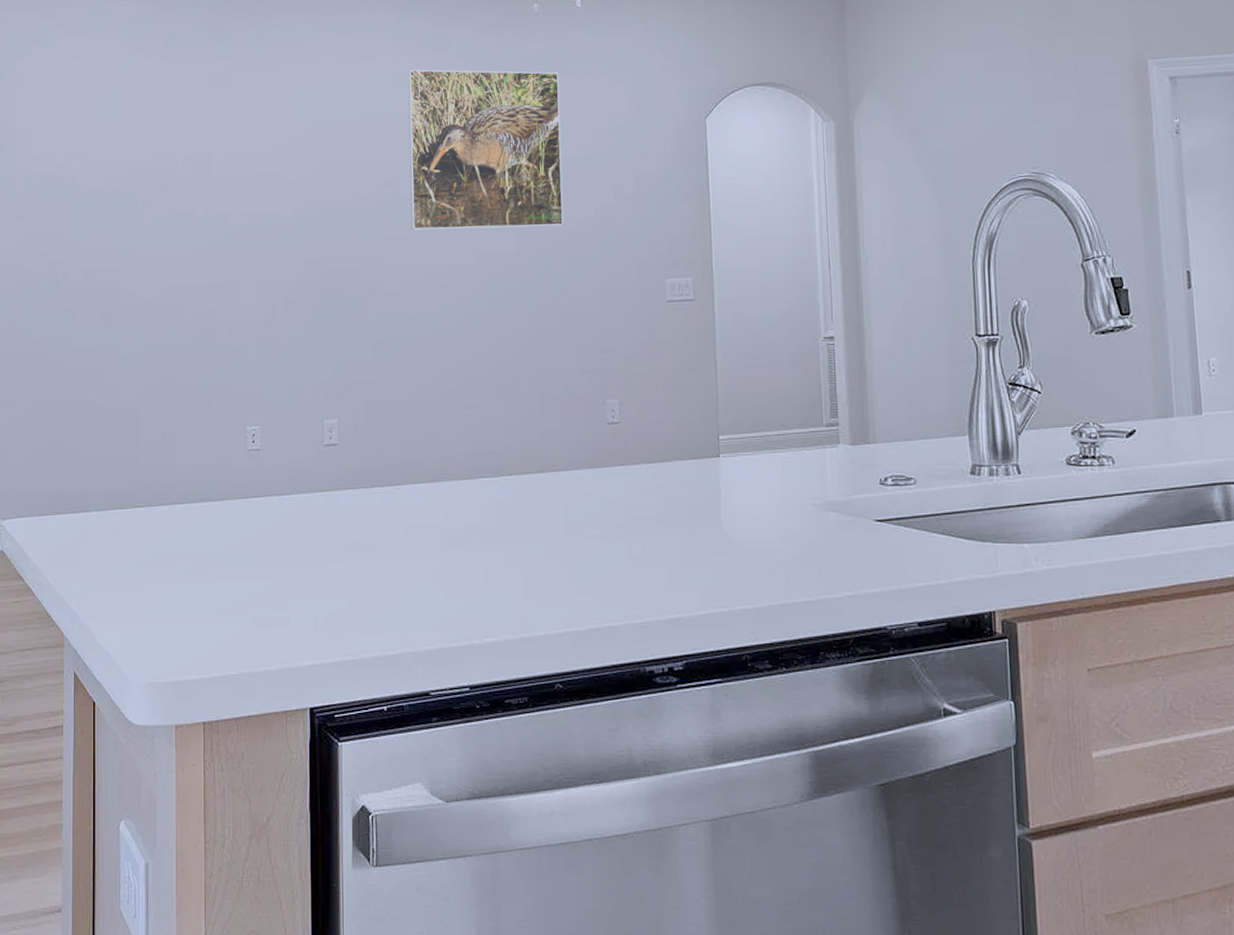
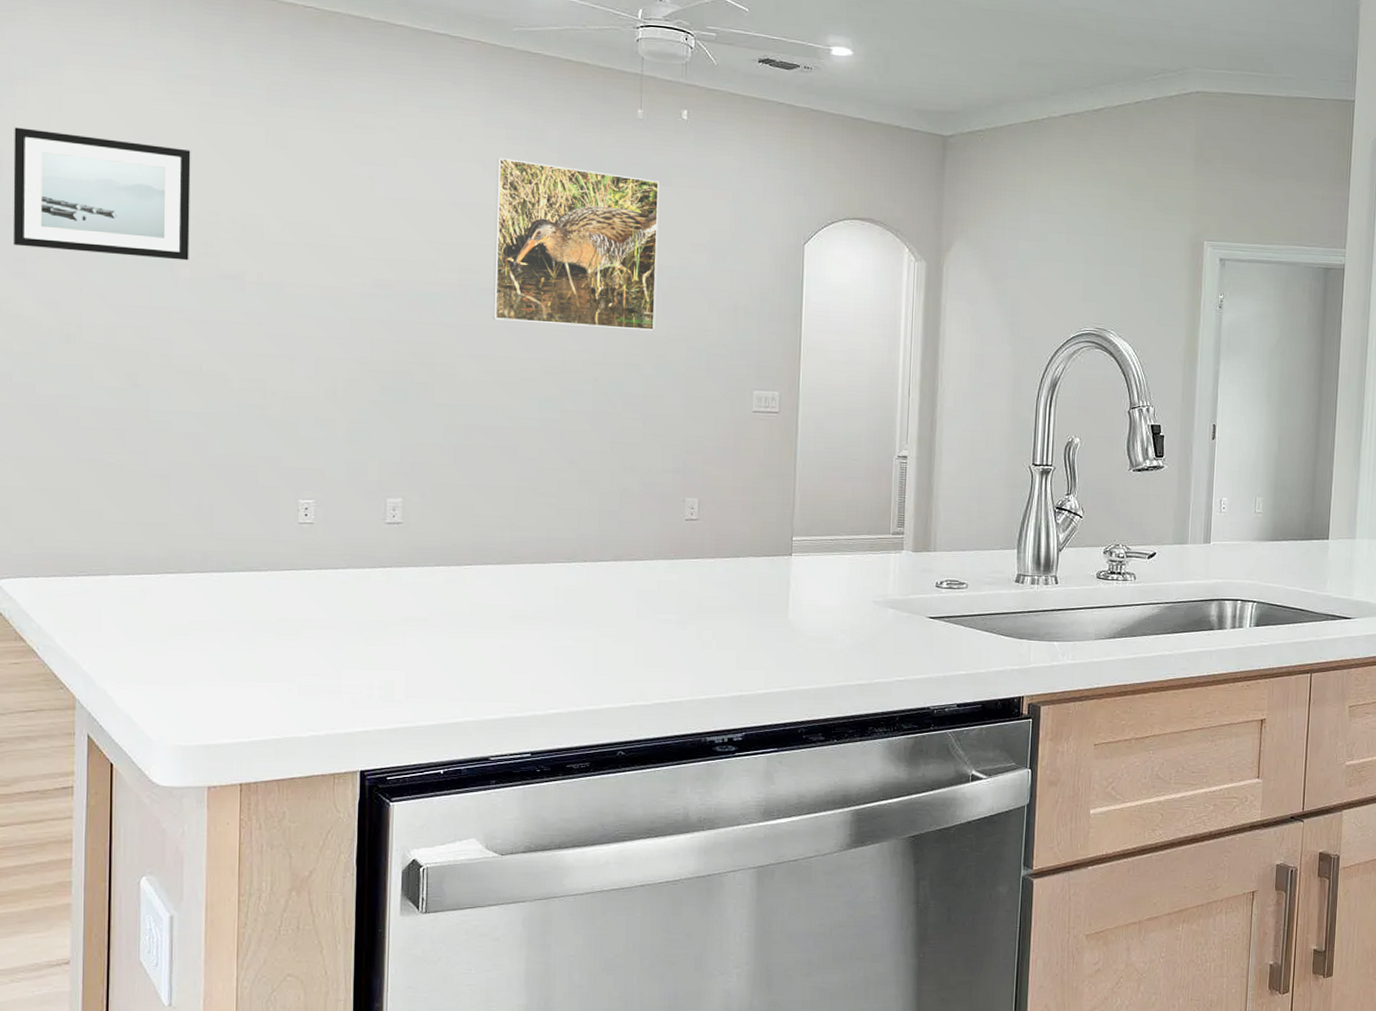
wall art: none [12,98,150,206] -> present [13,127,191,261]

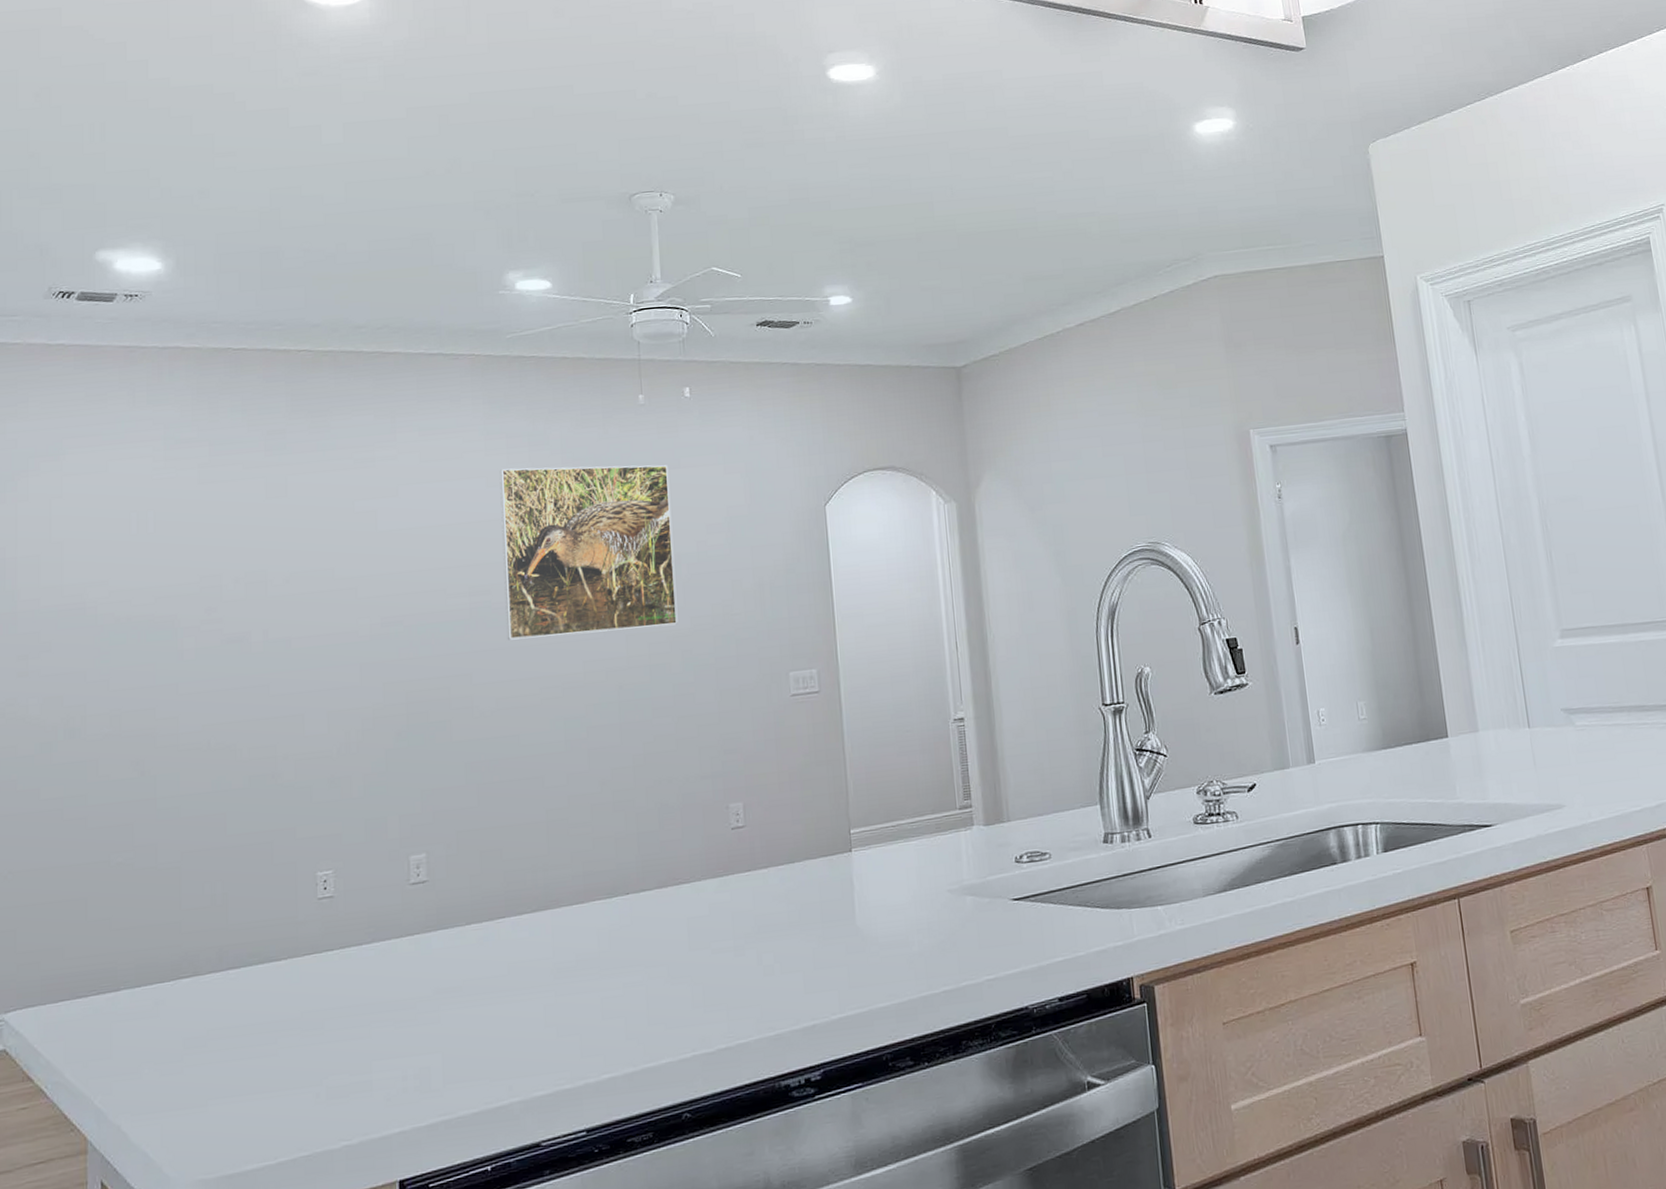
wall art: present [13,127,191,261] -> none [16,515,193,644]

